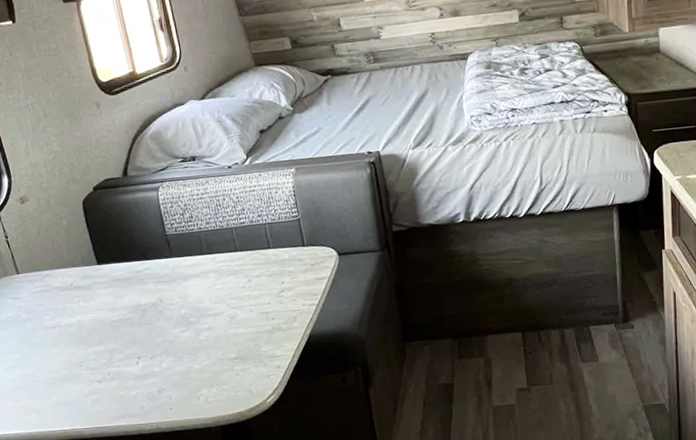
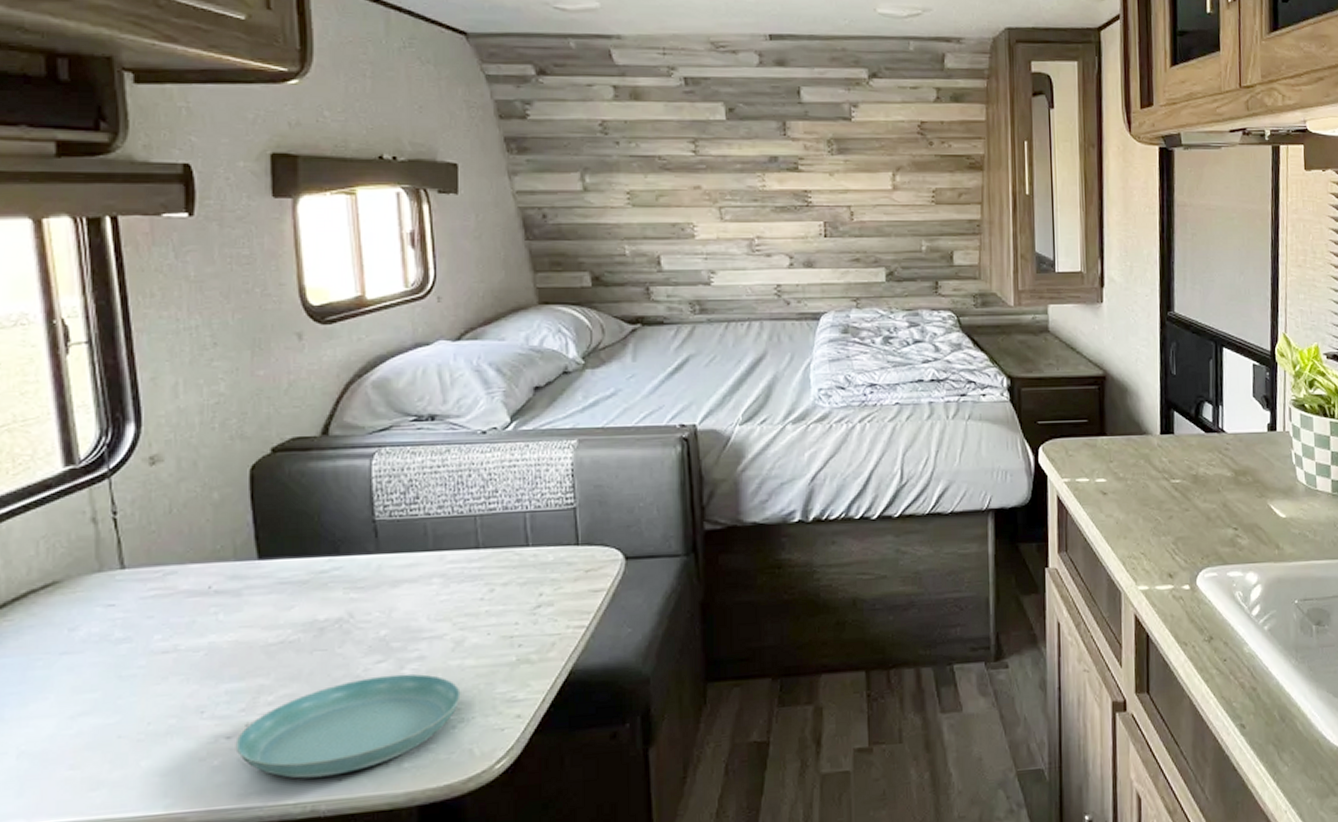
saucer: none [104,339,239,408] -> present [235,673,461,779]

